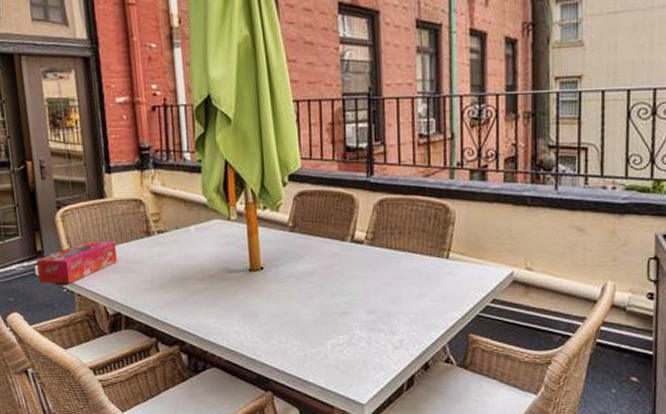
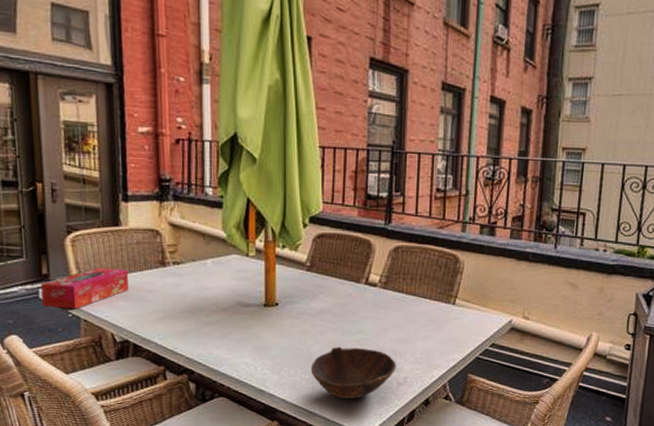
bowl: none [301,310,391,365] -> present [310,346,397,399]

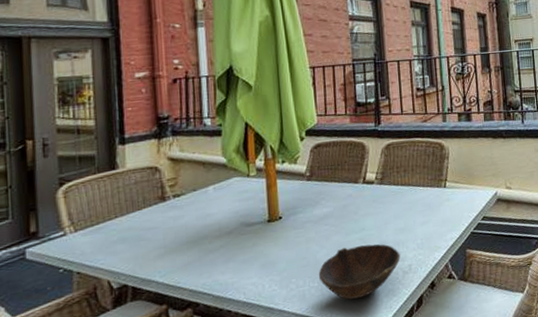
tissue box: present [40,268,129,309] -> none [27,211,126,267]

